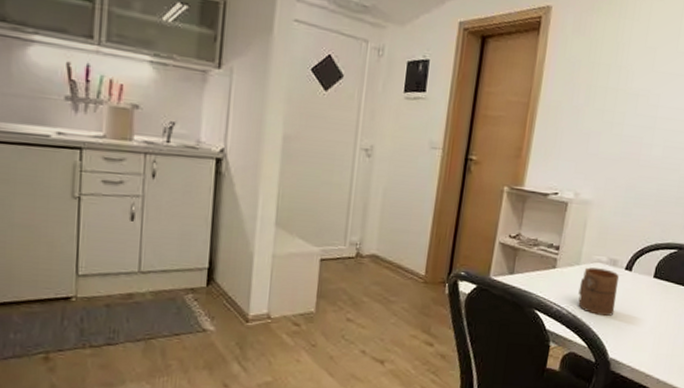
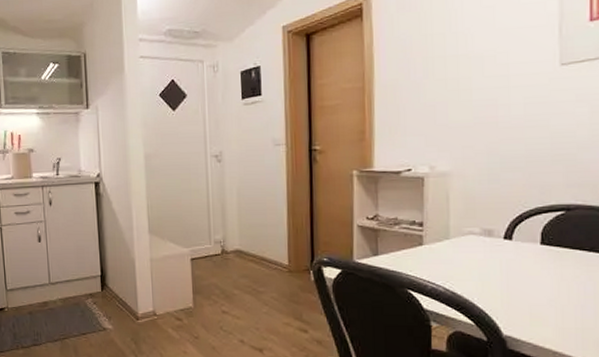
cup: present [578,267,620,317] -> none [453,240,500,291]

